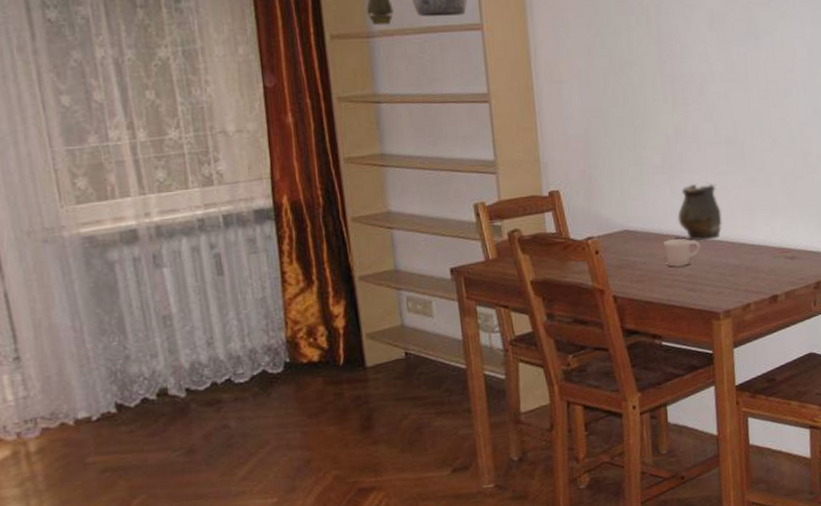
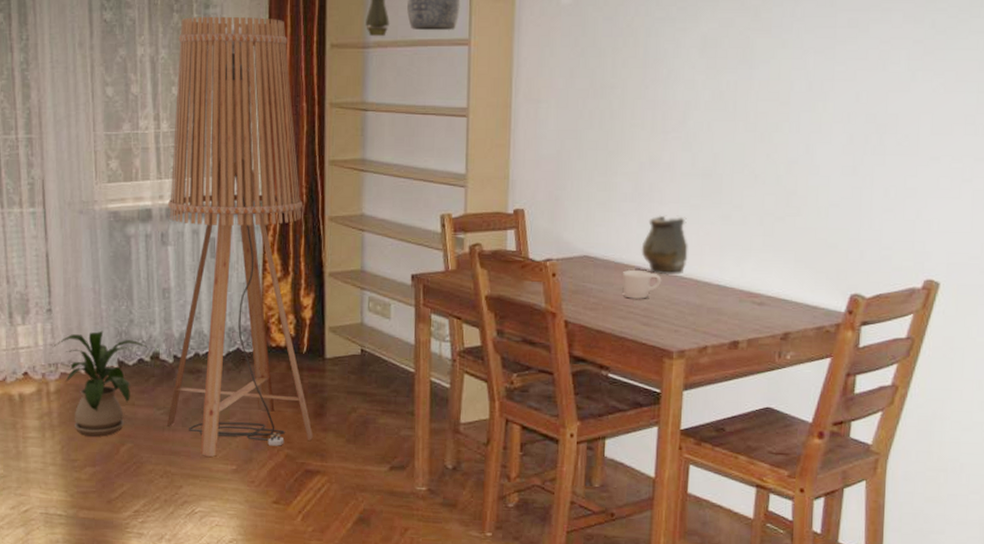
house plant: none [26,373,151,495] -> present [52,330,147,436]
floor lamp: none [146,10,364,494] -> present [166,16,314,457]

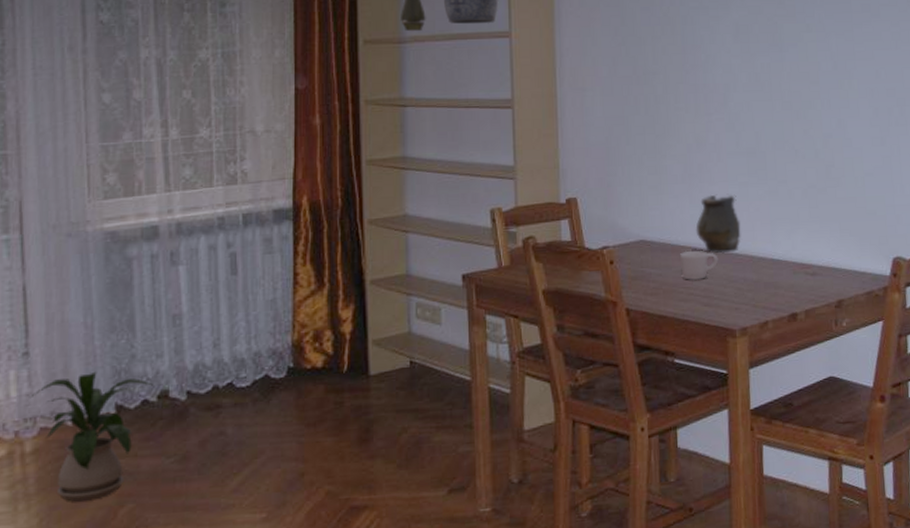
floor lamp: present [166,16,314,457] -> none [178,14,359,507]

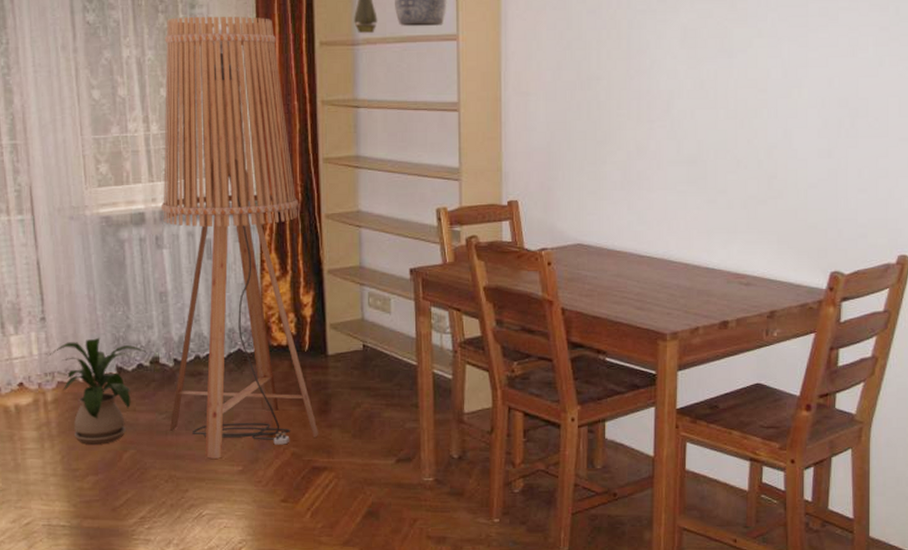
floor lamp: none [178,14,359,507] -> present [161,16,319,459]
mug: present [680,250,719,281] -> none [616,255,653,285]
vase: present [695,193,741,253] -> none [632,201,677,260]

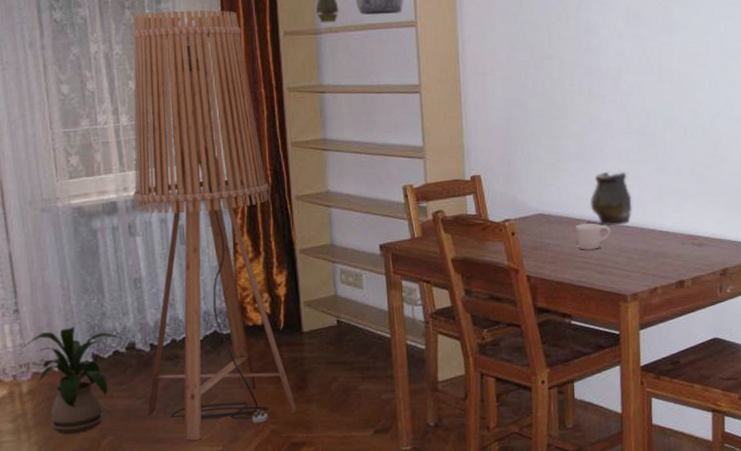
mug: none [616,255,653,285] -> present [576,223,611,251]
vase: none [632,201,677,260] -> present [590,170,632,225]

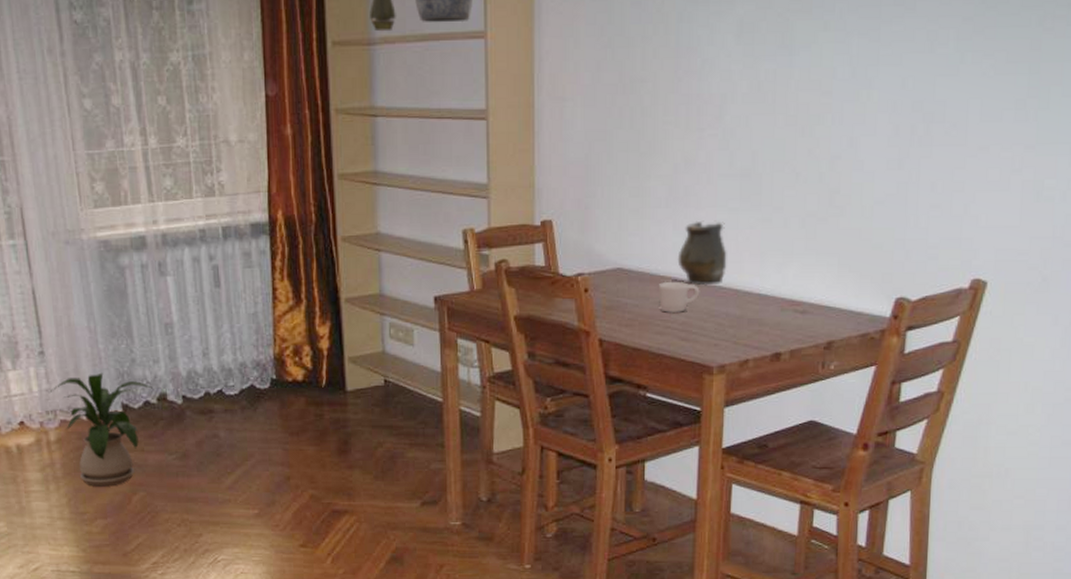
floor lamp: present [132,10,298,441] -> none [160,12,339,501]

